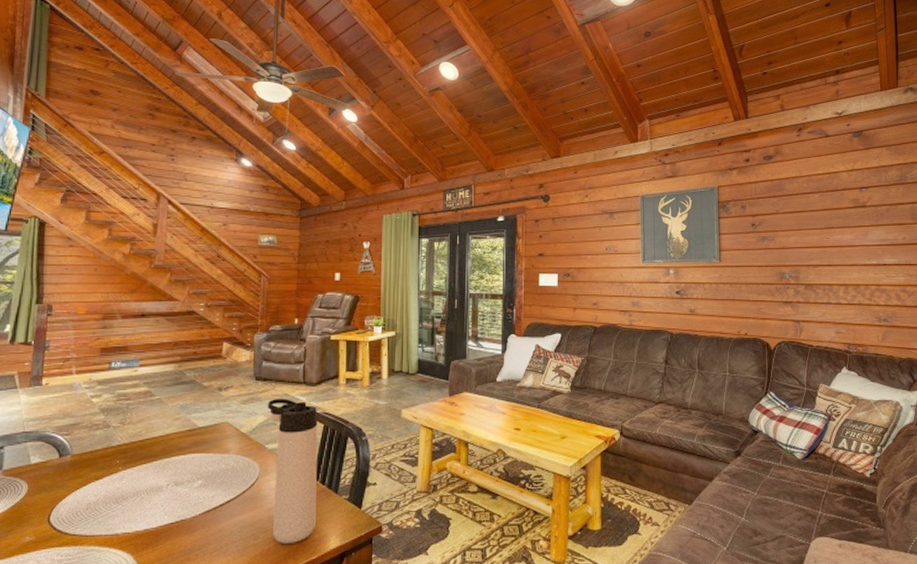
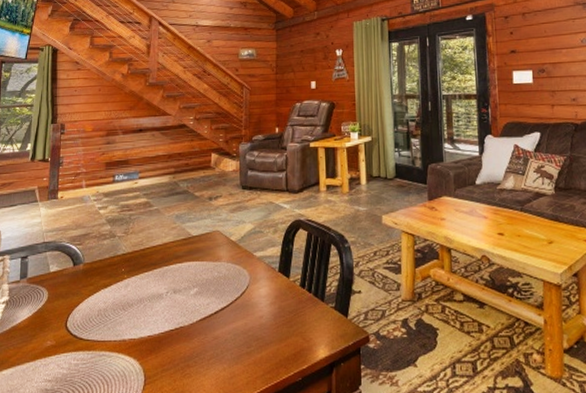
thermos bottle: present [267,399,318,544] -> none [253,206,304,352]

